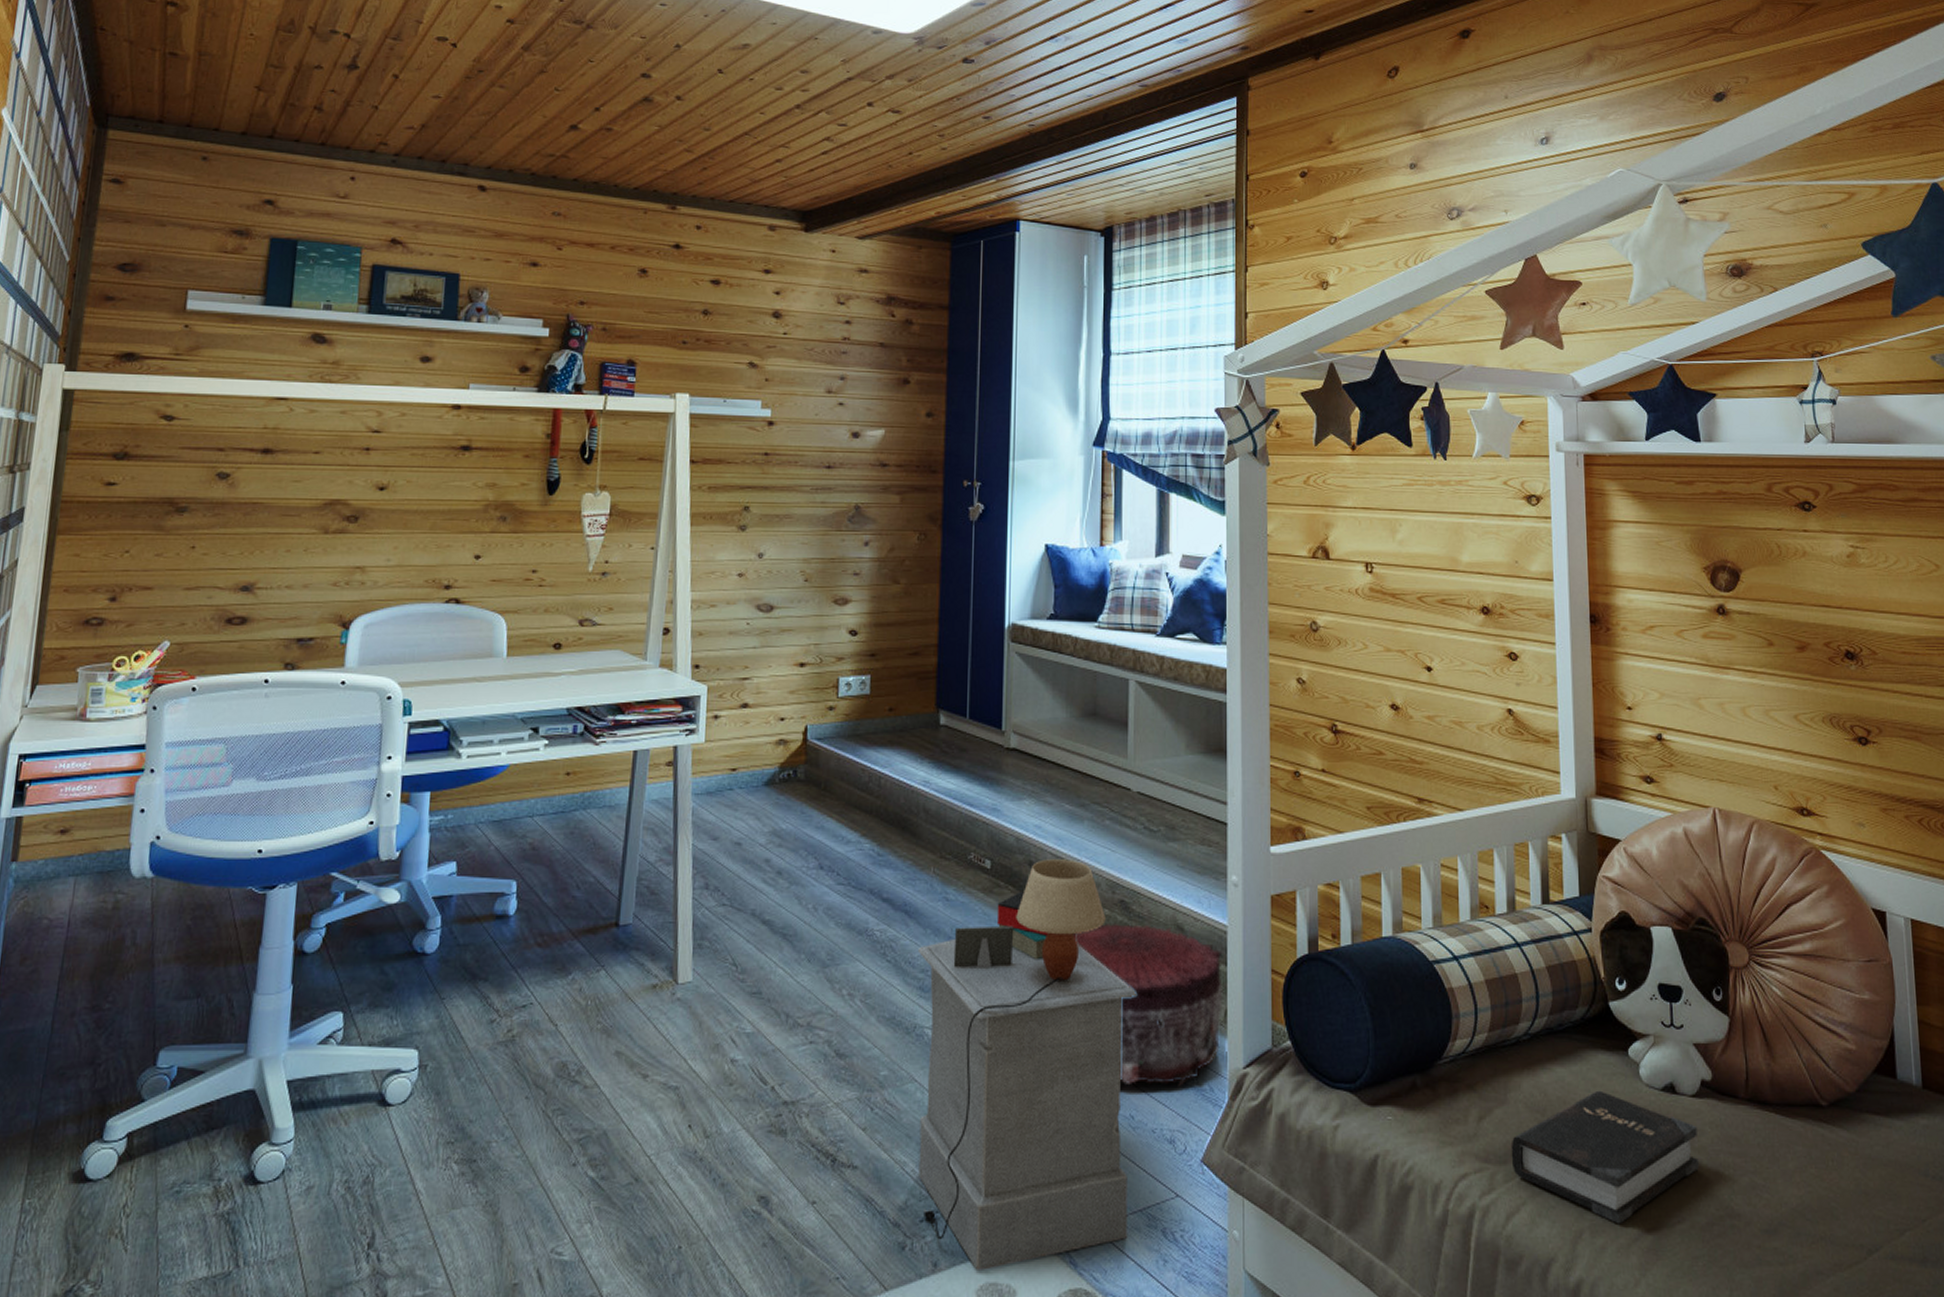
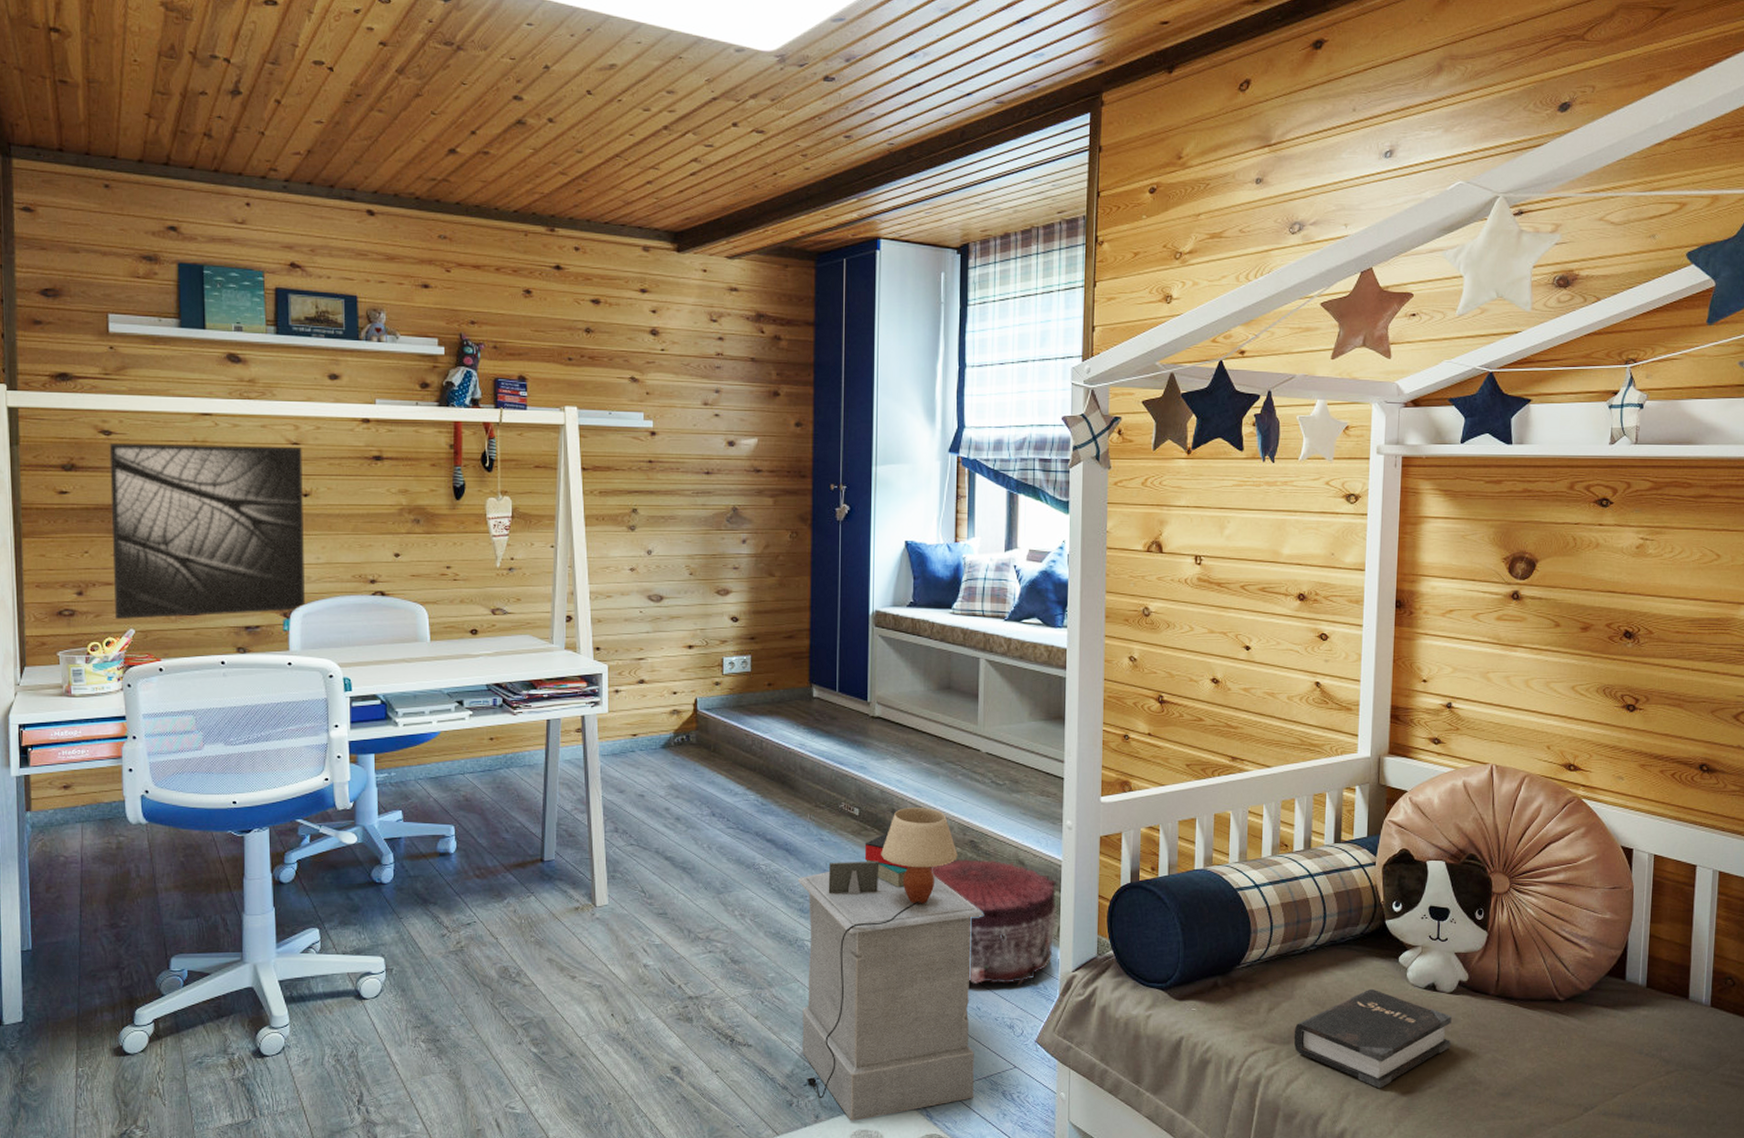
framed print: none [150,430,383,630] -> present [109,443,305,620]

